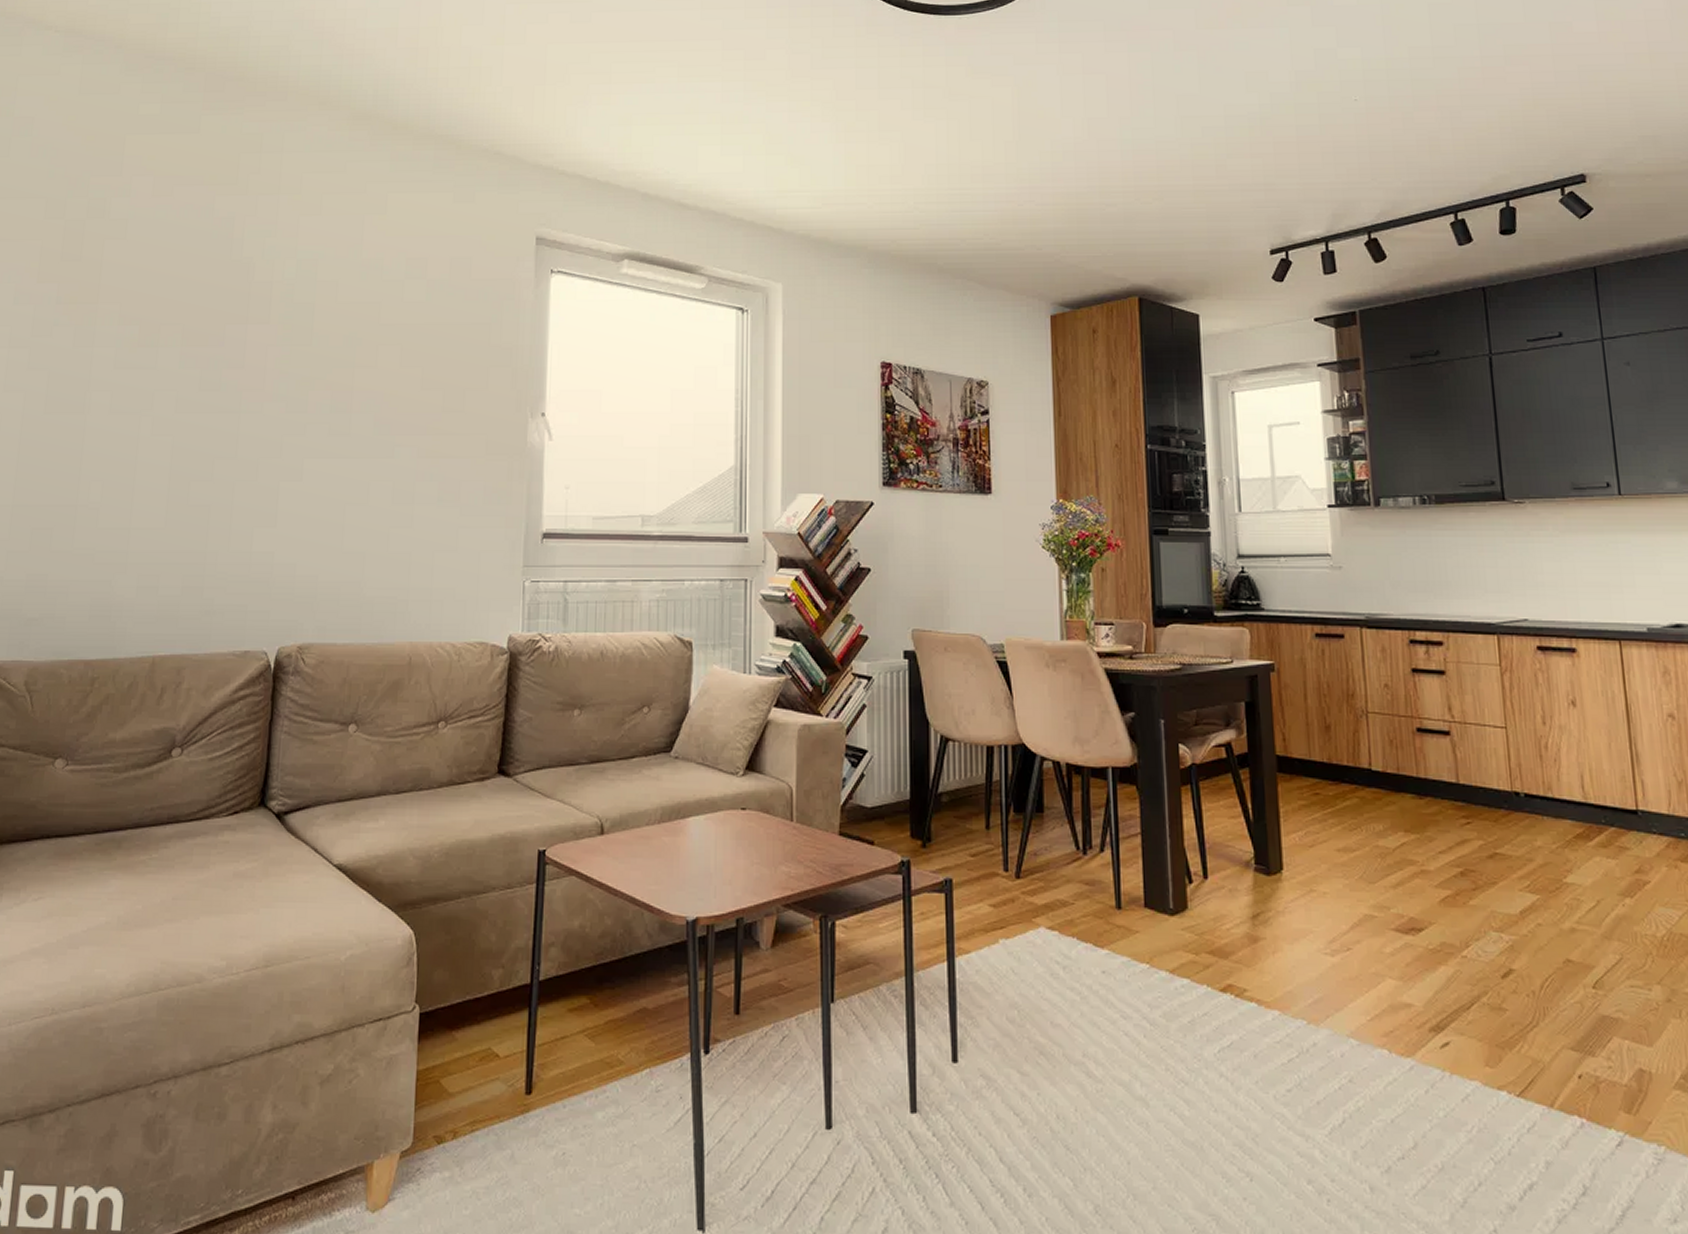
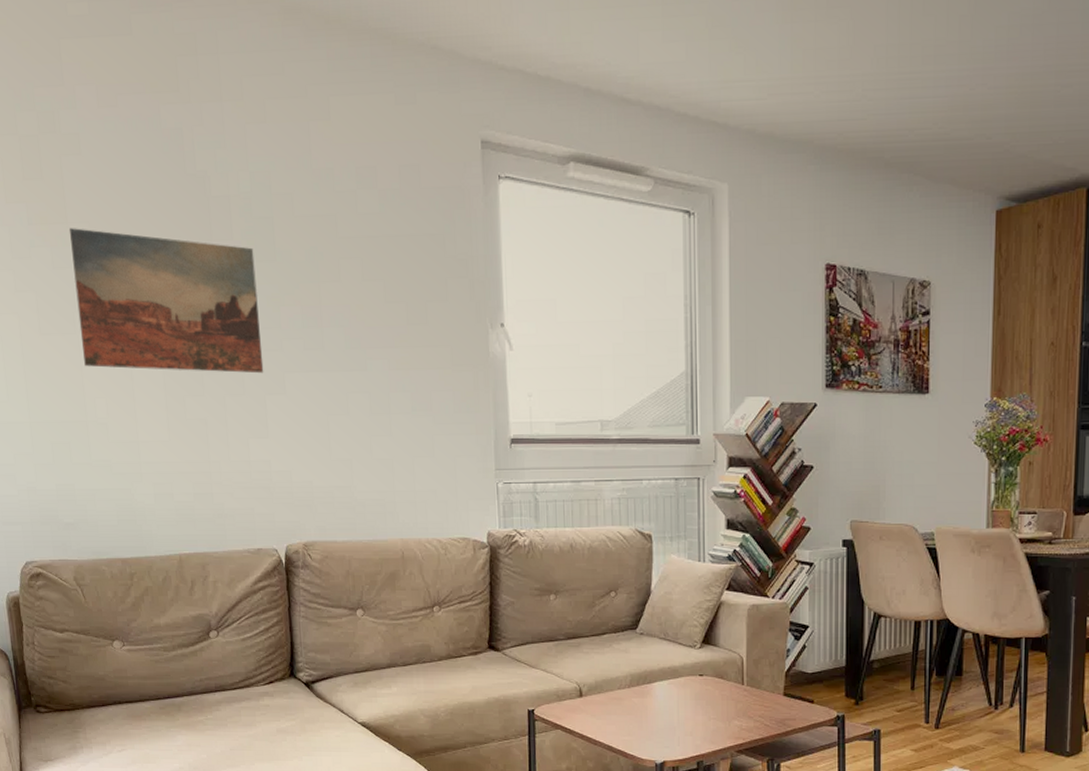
wall art: none [86,308,290,459] -> present [69,228,264,374]

